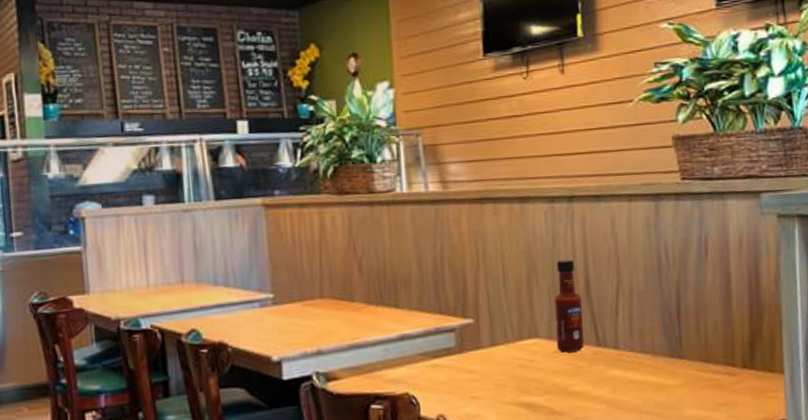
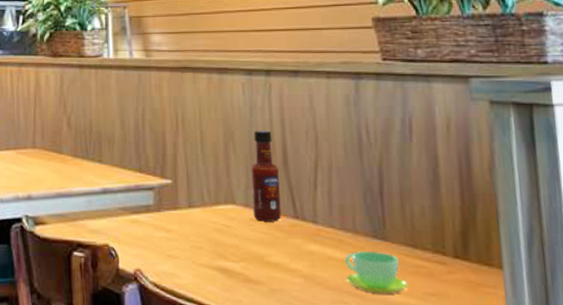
cup: none [644,370,702,410] -> present [344,250,408,294]

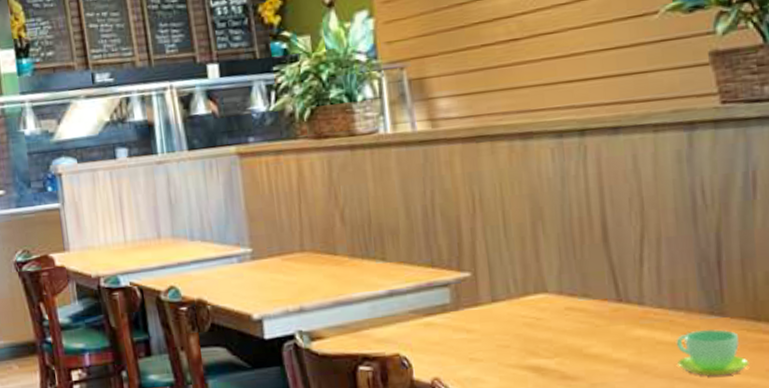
tabasco sauce: present [251,130,282,222] -> none [564,202,602,309]

